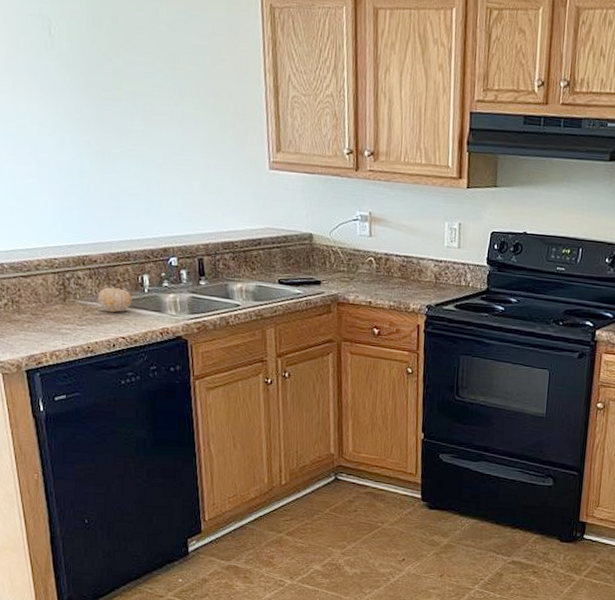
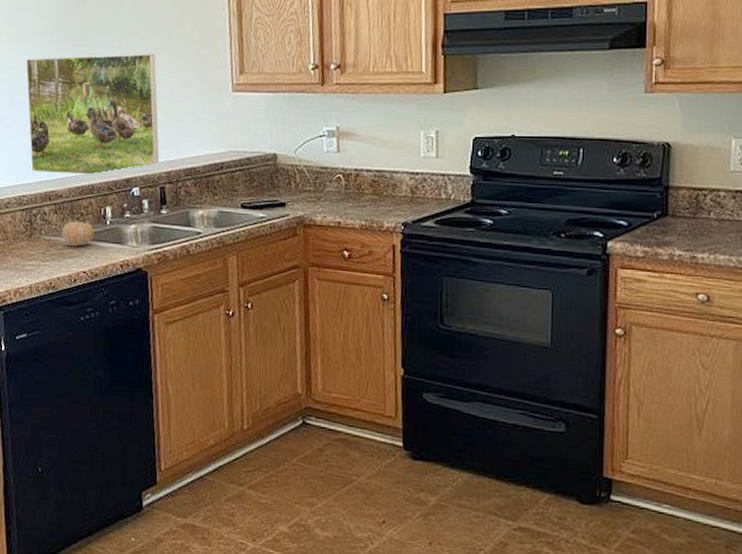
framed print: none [50,114,197,242] -> present [26,54,160,175]

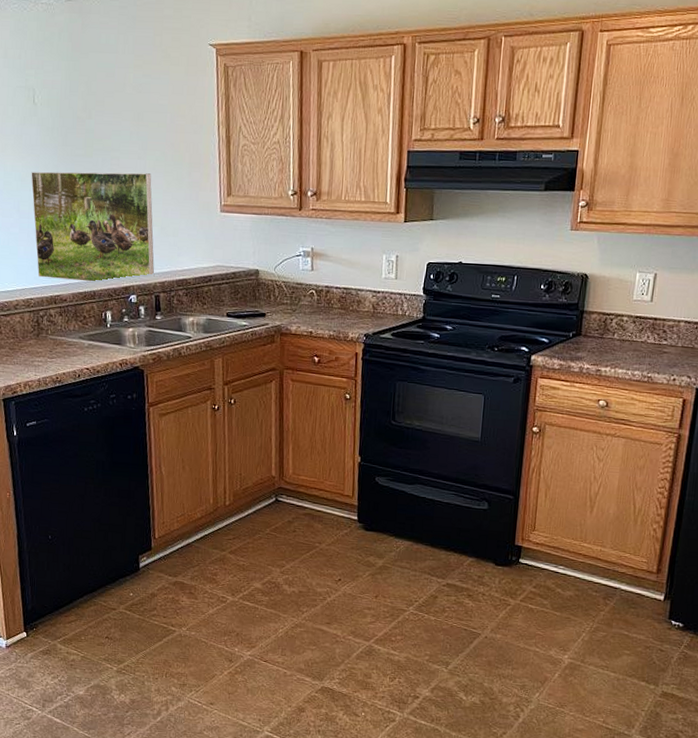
fruit: present [61,221,94,247] -> none [66,323,96,346]

